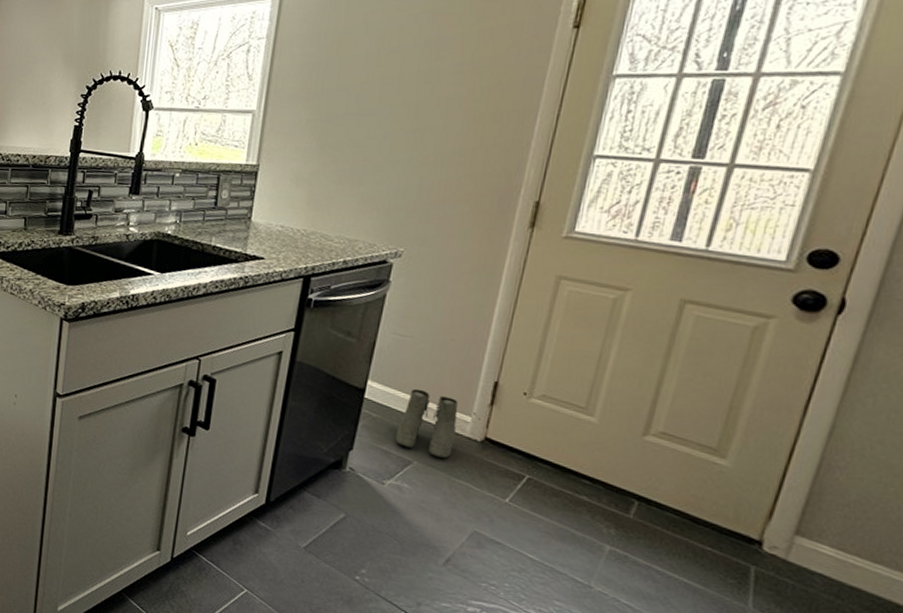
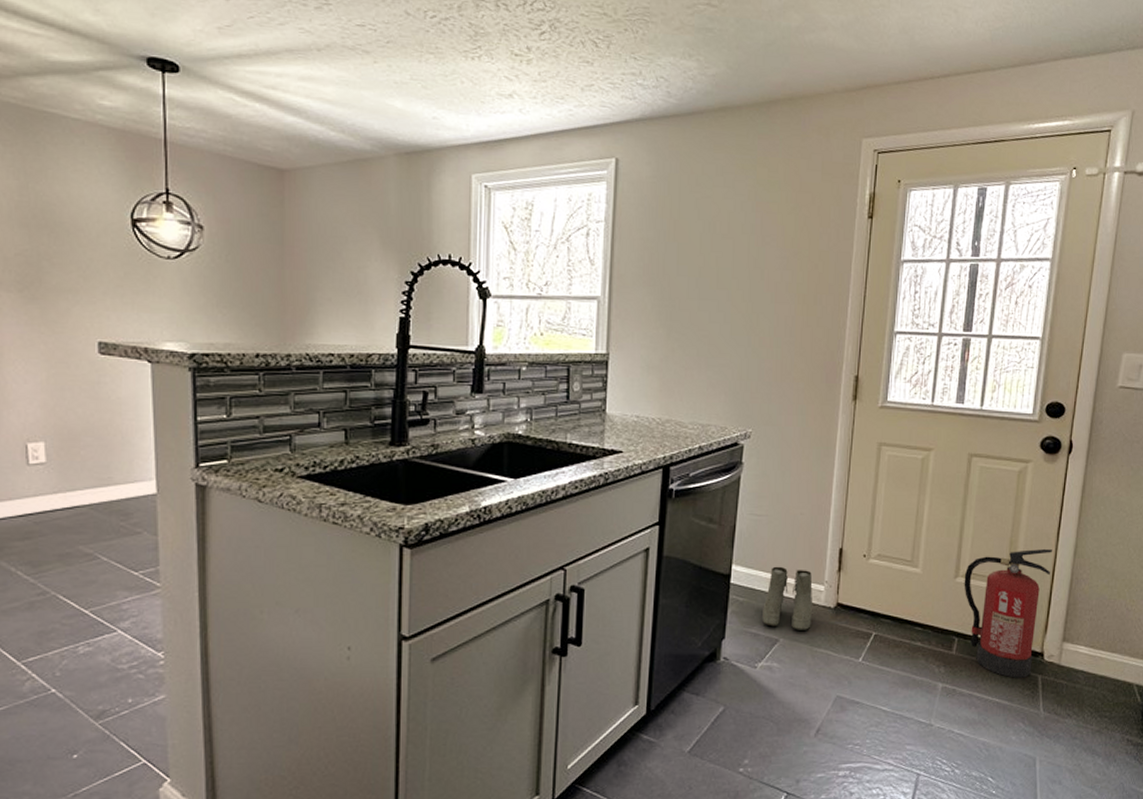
fire extinguisher: none [654,417,795,565] -> present [964,549,1053,678]

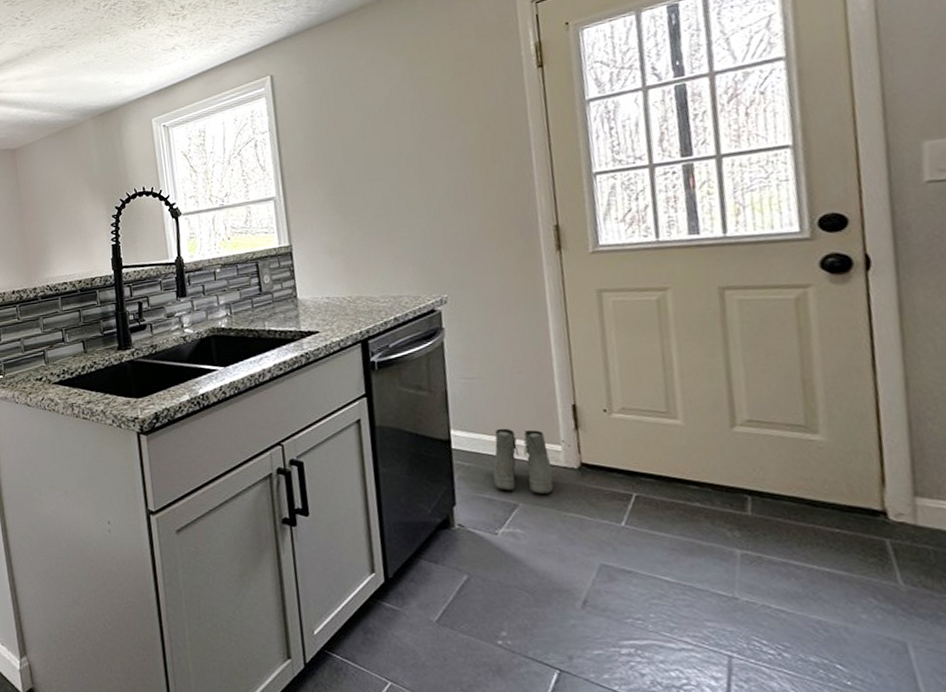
fire extinguisher: present [964,549,1053,678] -> none [743,385,873,543]

